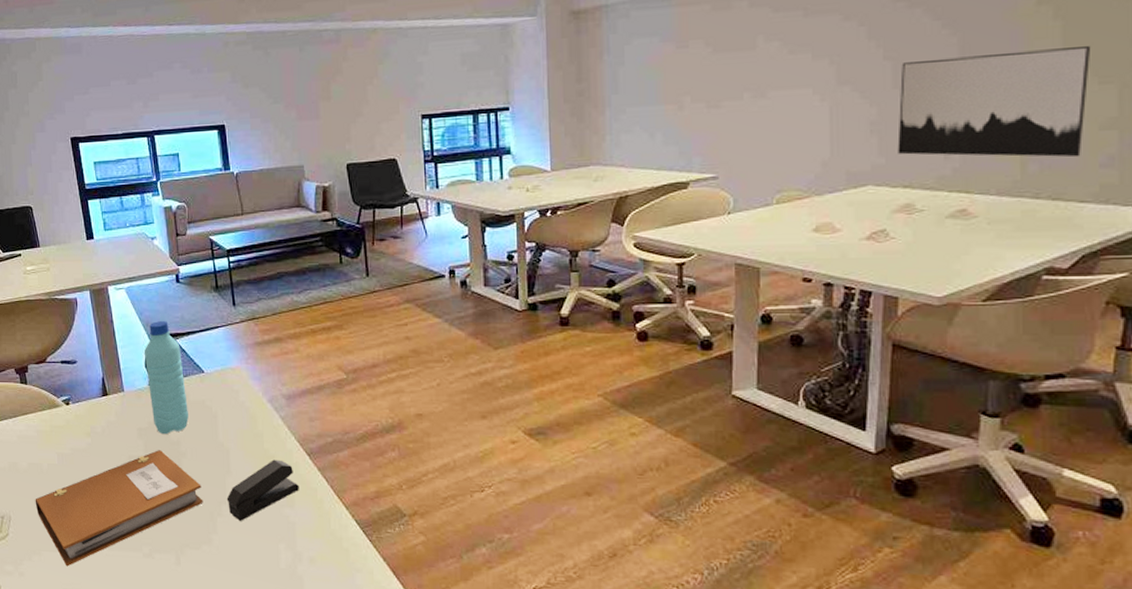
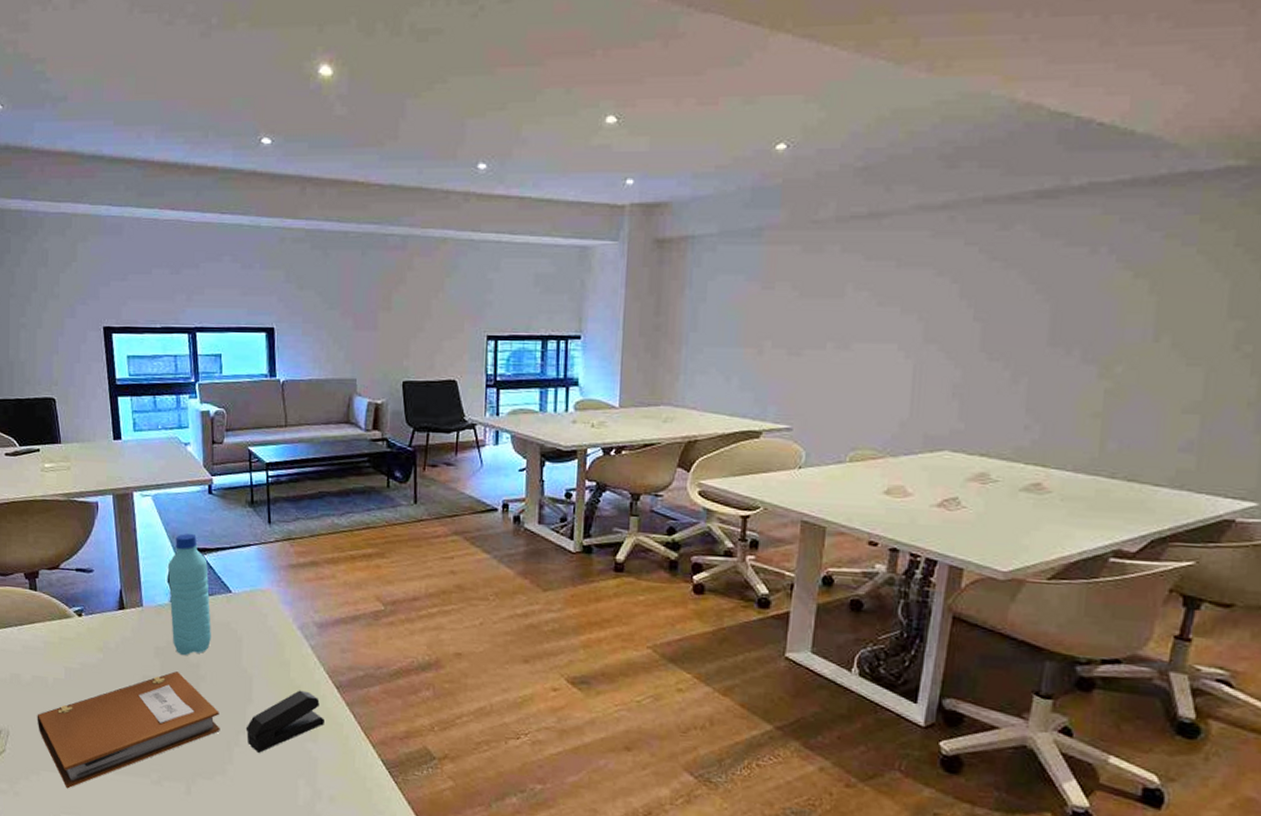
wall art: present [897,46,1091,158] -> none [978,324,1183,439]

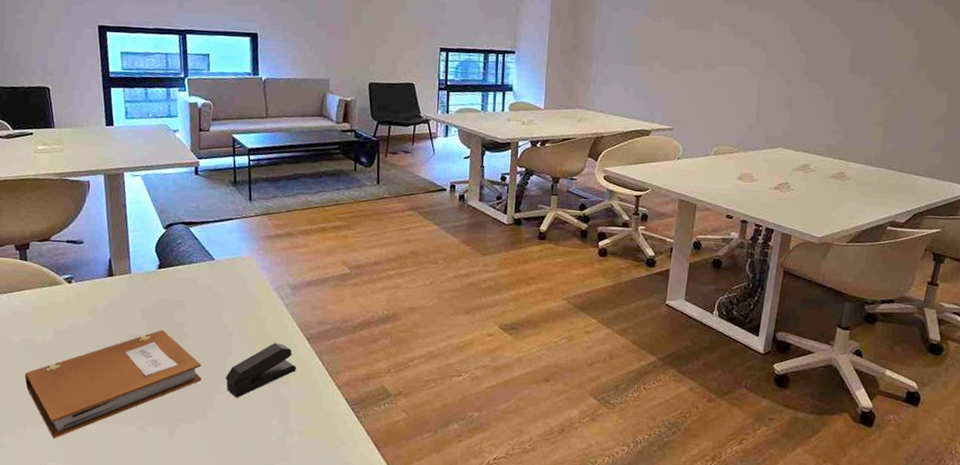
water bottle: present [167,534,211,656] -> none [155,209,195,316]

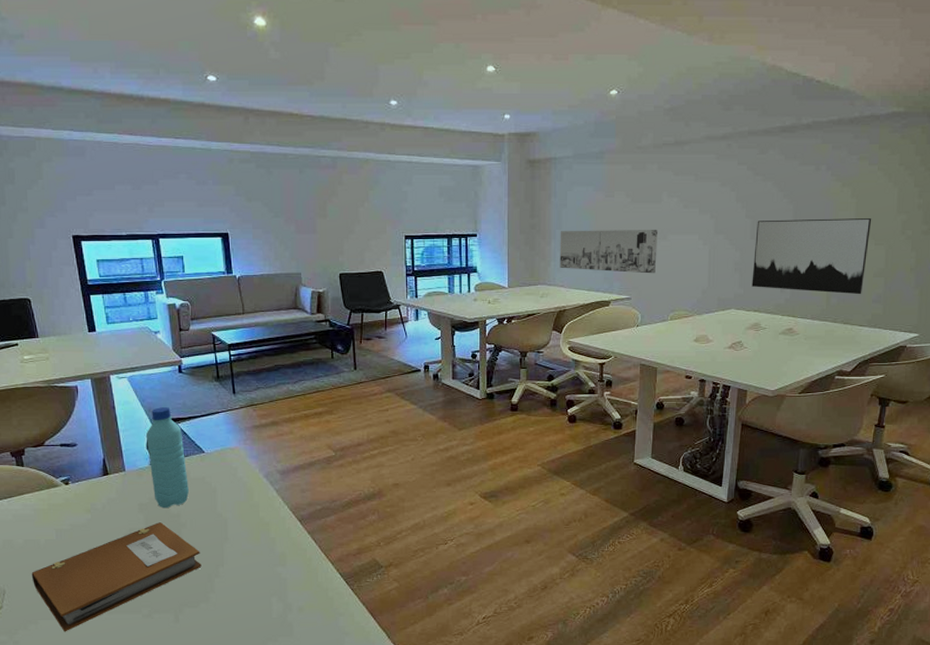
water bottle: none [155,209,195,316] -> present [145,407,189,509]
stapler: present [225,342,296,398] -> none [224,526,291,580]
wall art: none [600,54,705,105] -> present [559,230,657,274]
wall art: none [802,56,935,142] -> present [752,218,872,295]

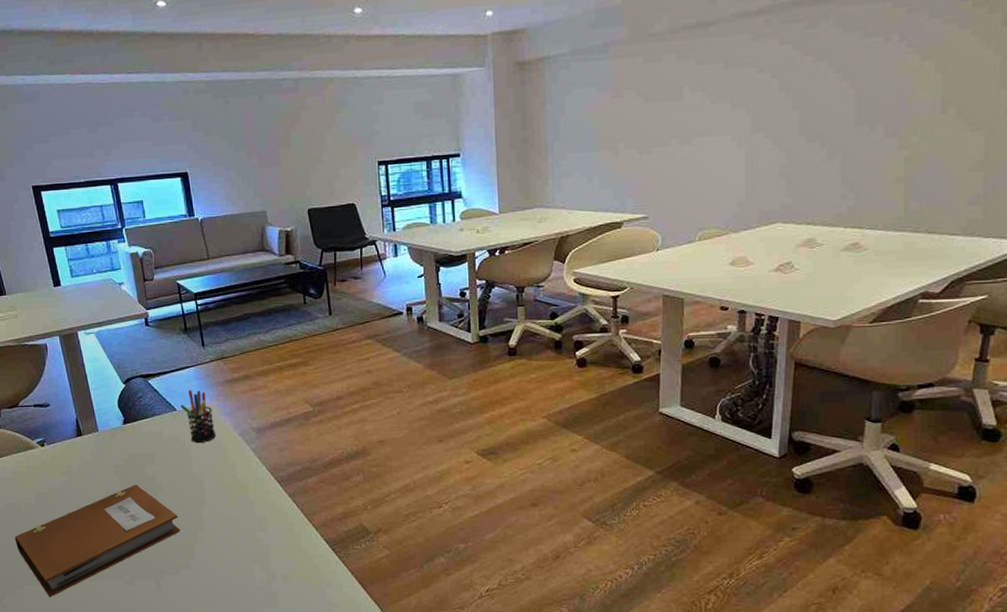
water bottle: present [145,407,189,509] -> none [116,363,163,470]
pen holder: none [208,434,242,483] -> present [180,390,217,443]
wall art: present [559,230,657,274] -> none [558,133,679,187]
wall art: present [752,218,872,295] -> none [803,97,965,196]

